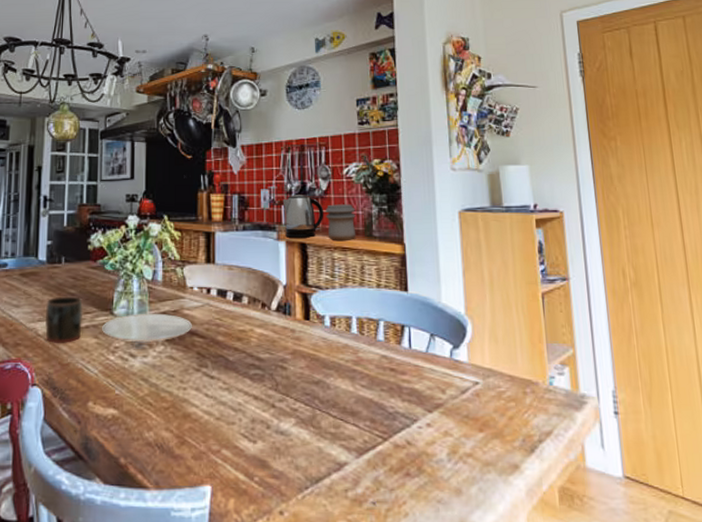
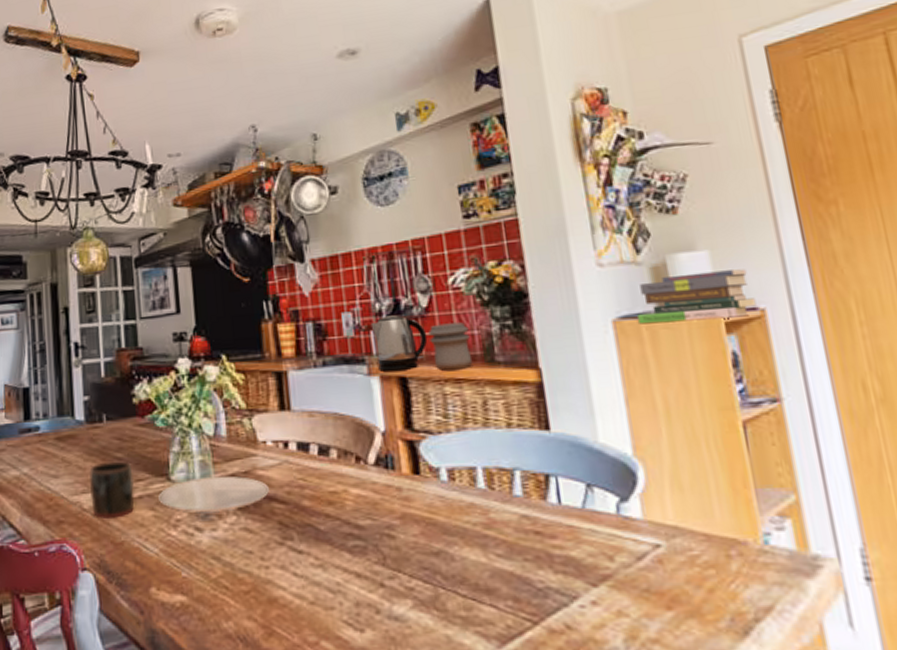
books: none [476,181,558,216] -> present [638,269,757,325]

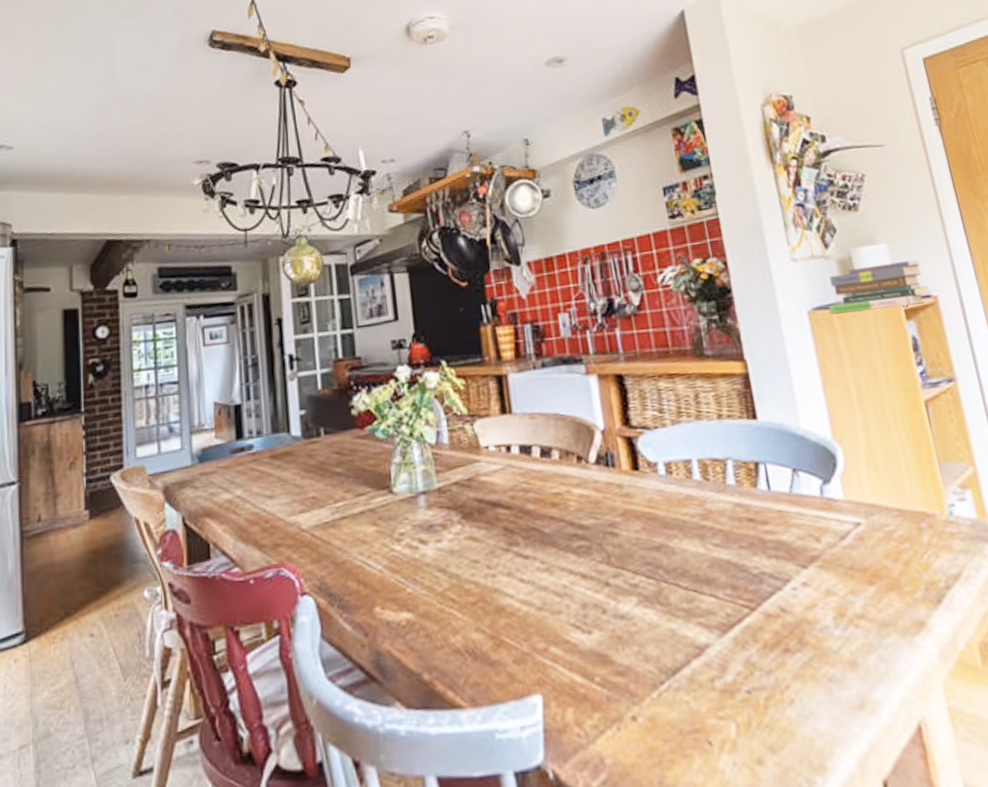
mug: present [89,461,135,518] -> none [307,475,356,538]
plate: present [158,476,269,512] -> none [381,484,493,525]
kettle: present [370,315,428,372] -> none [586,314,641,370]
jar: present [428,322,473,371] -> none [641,319,684,367]

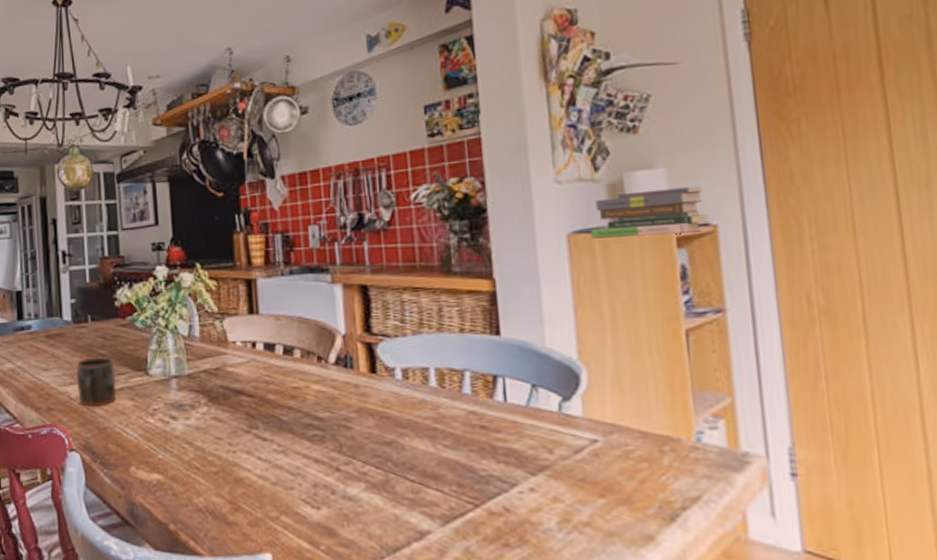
mug: none [307,475,356,538] -> present [76,357,117,407]

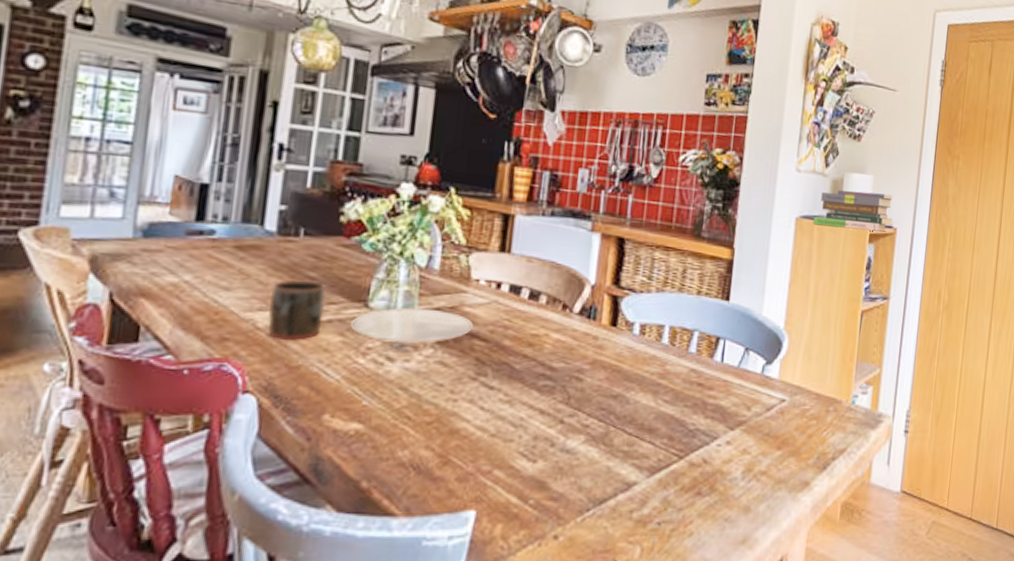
plate: none [138,371,238,403] -> present [351,308,473,344]

